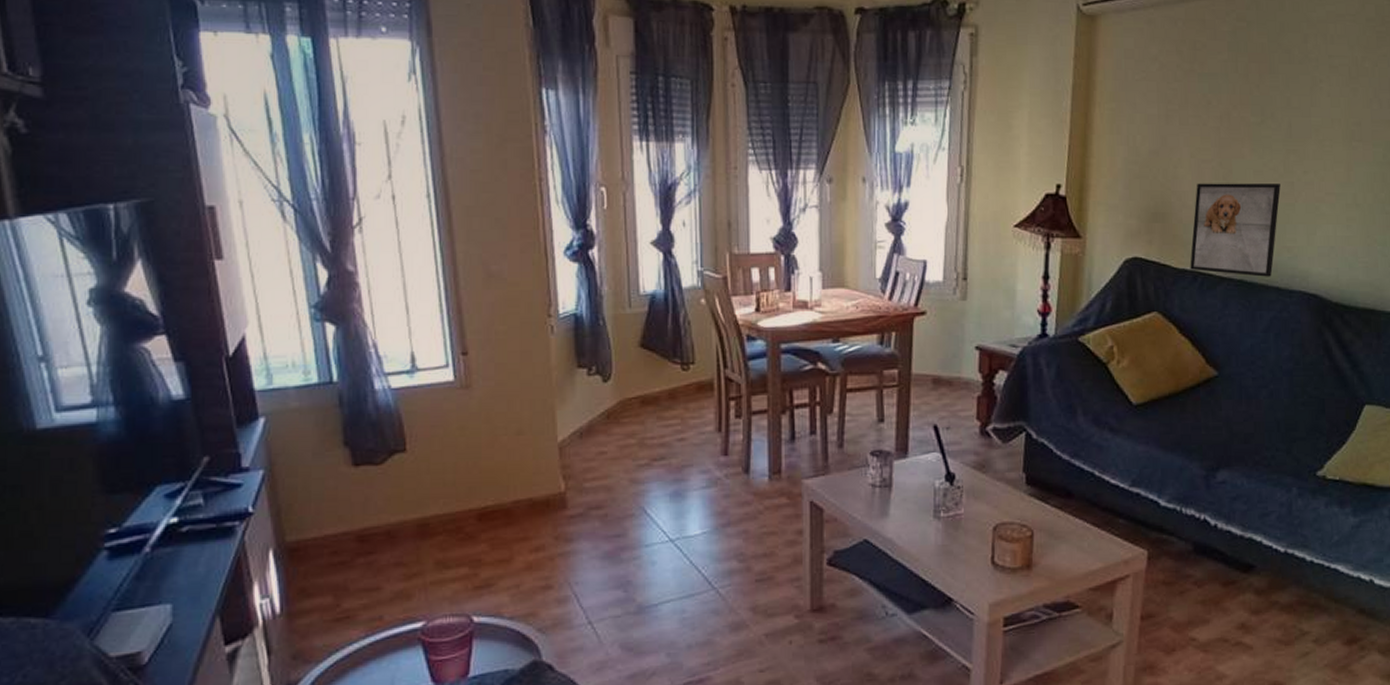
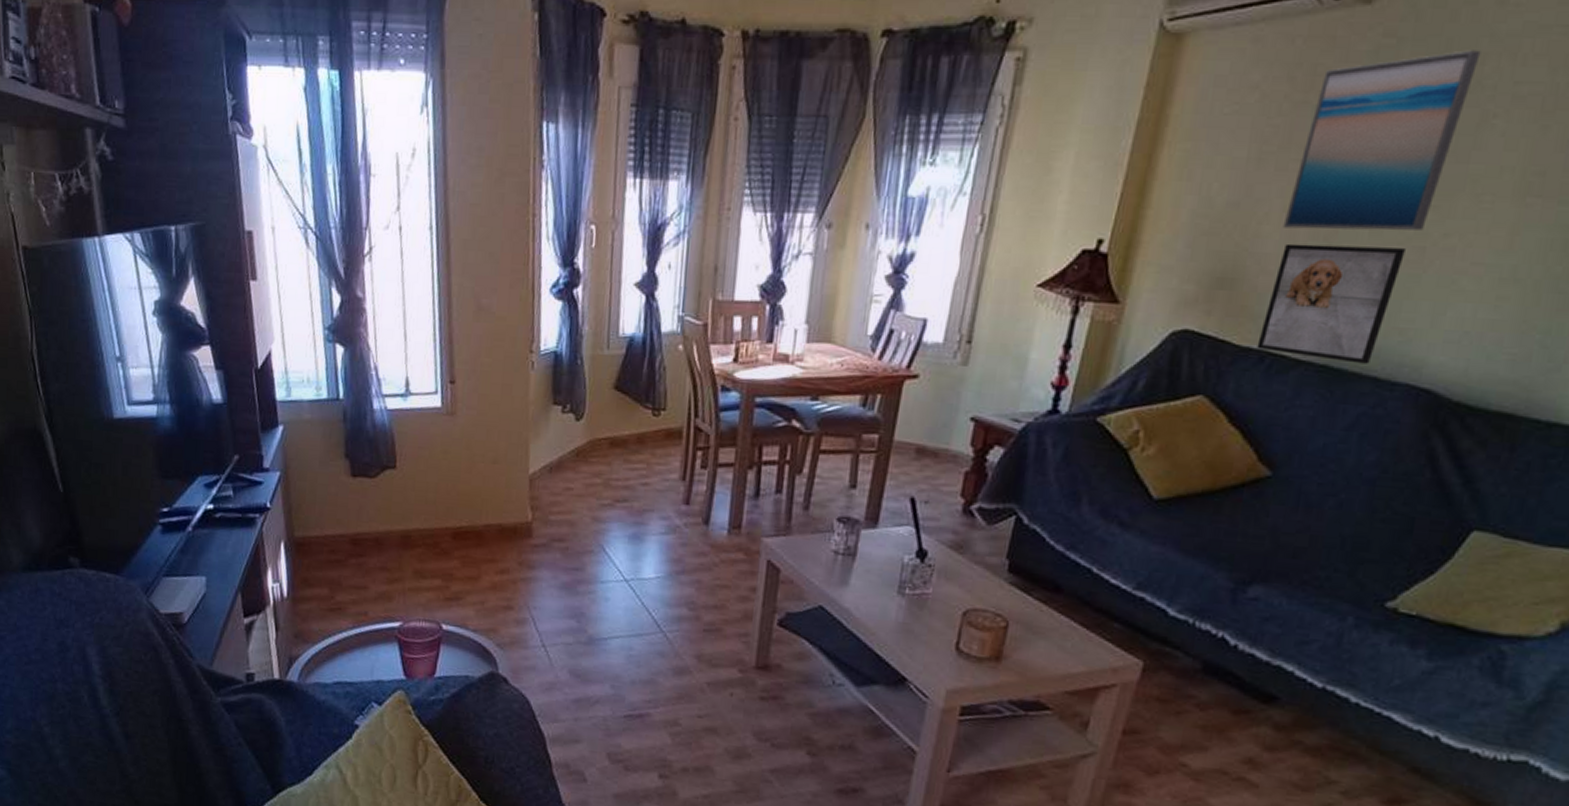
wall art: none [1192,32,1304,171] -> present [1282,50,1481,231]

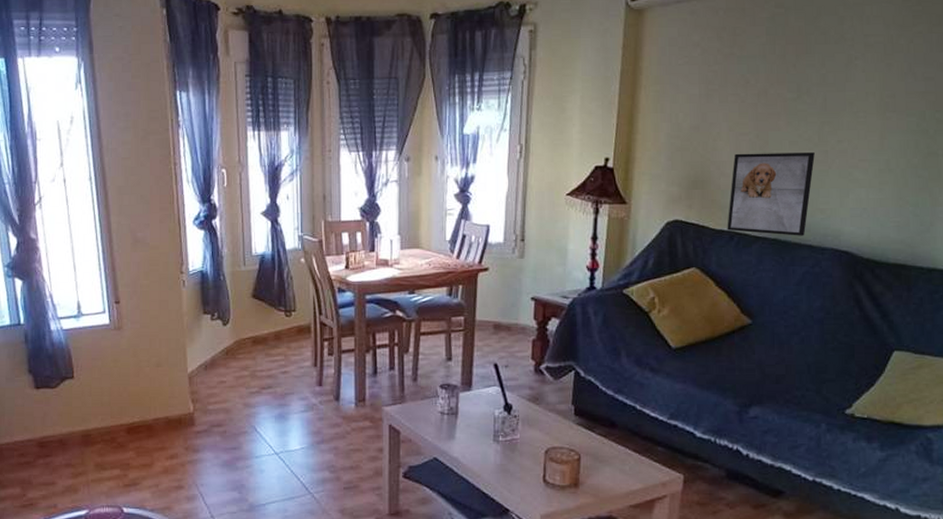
wall art: present [1282,50,1481,231] -> none [731,15,840,143]

